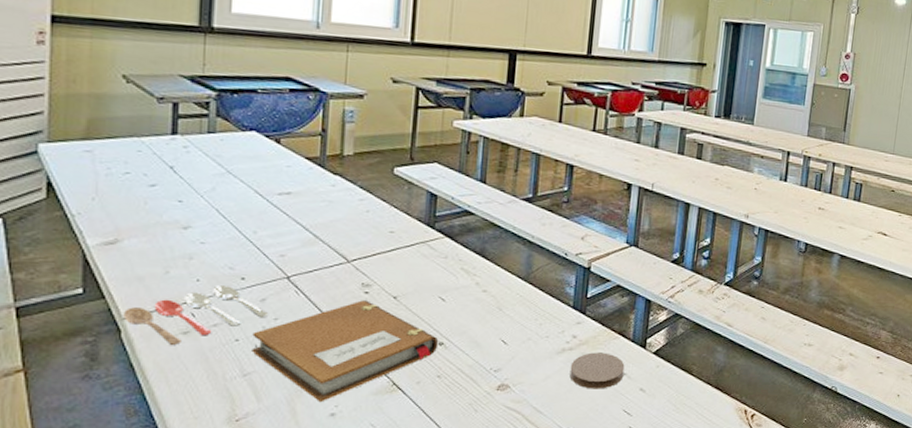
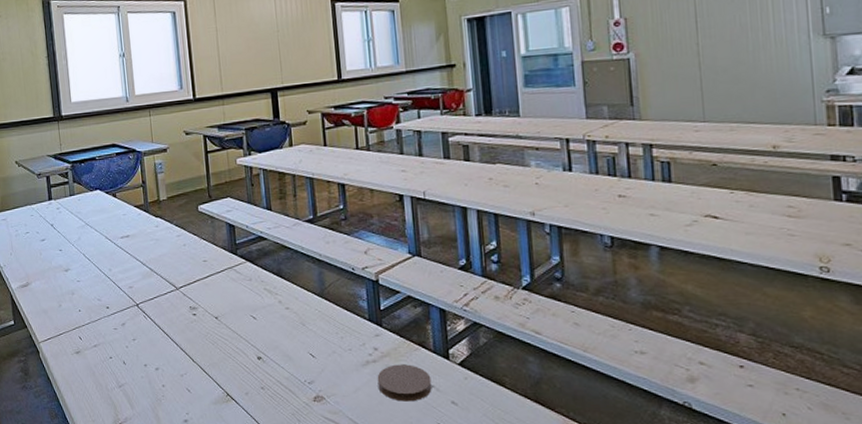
cooking utensil: present [124,285,269,345] -> none [39,314,129,362]
notebook: present [252,300,439,403] -> none [120,321,258,410]

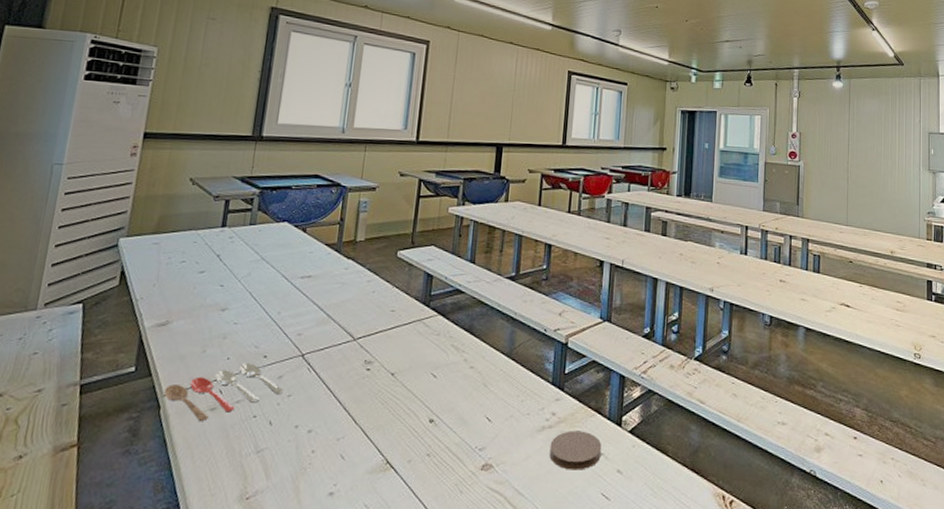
cooking utensil: none [39,314,129,362] -> present [164,363,284,421]

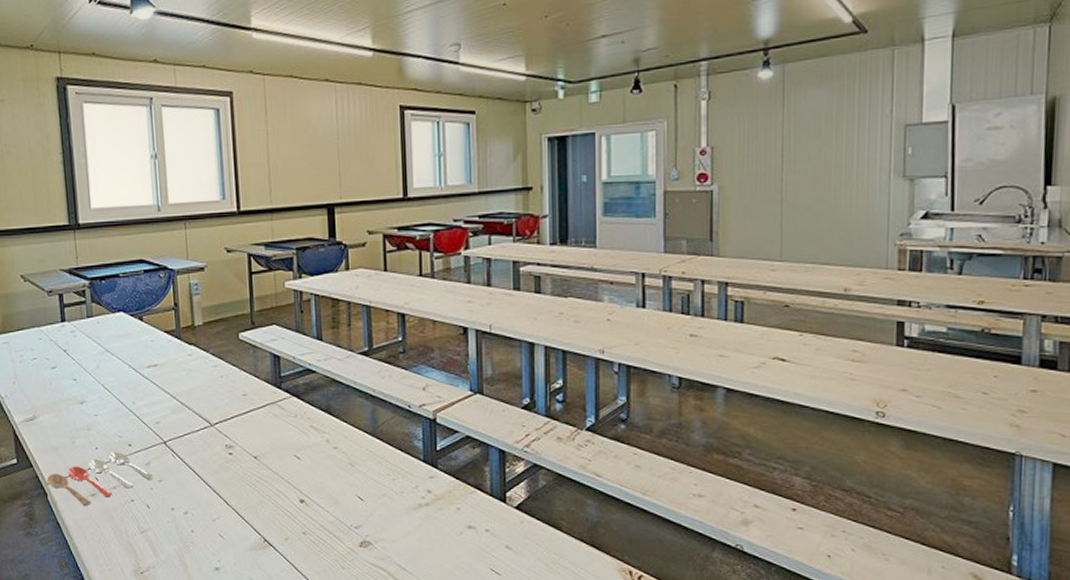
coaster: present [549,430,602,470] -> none [429,508,486,547]

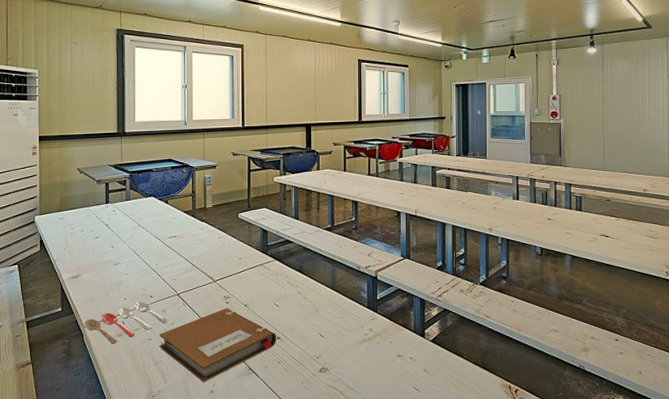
notebook: none [143,461,300,558] -> present [159,308,277,383]

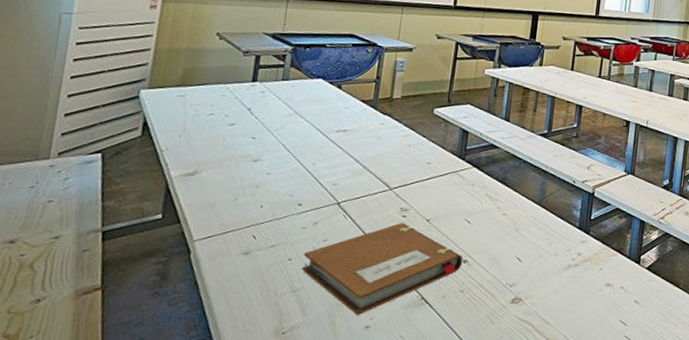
cooking utensil: present [84,302,168,344] -> none [194,211,320,264]

